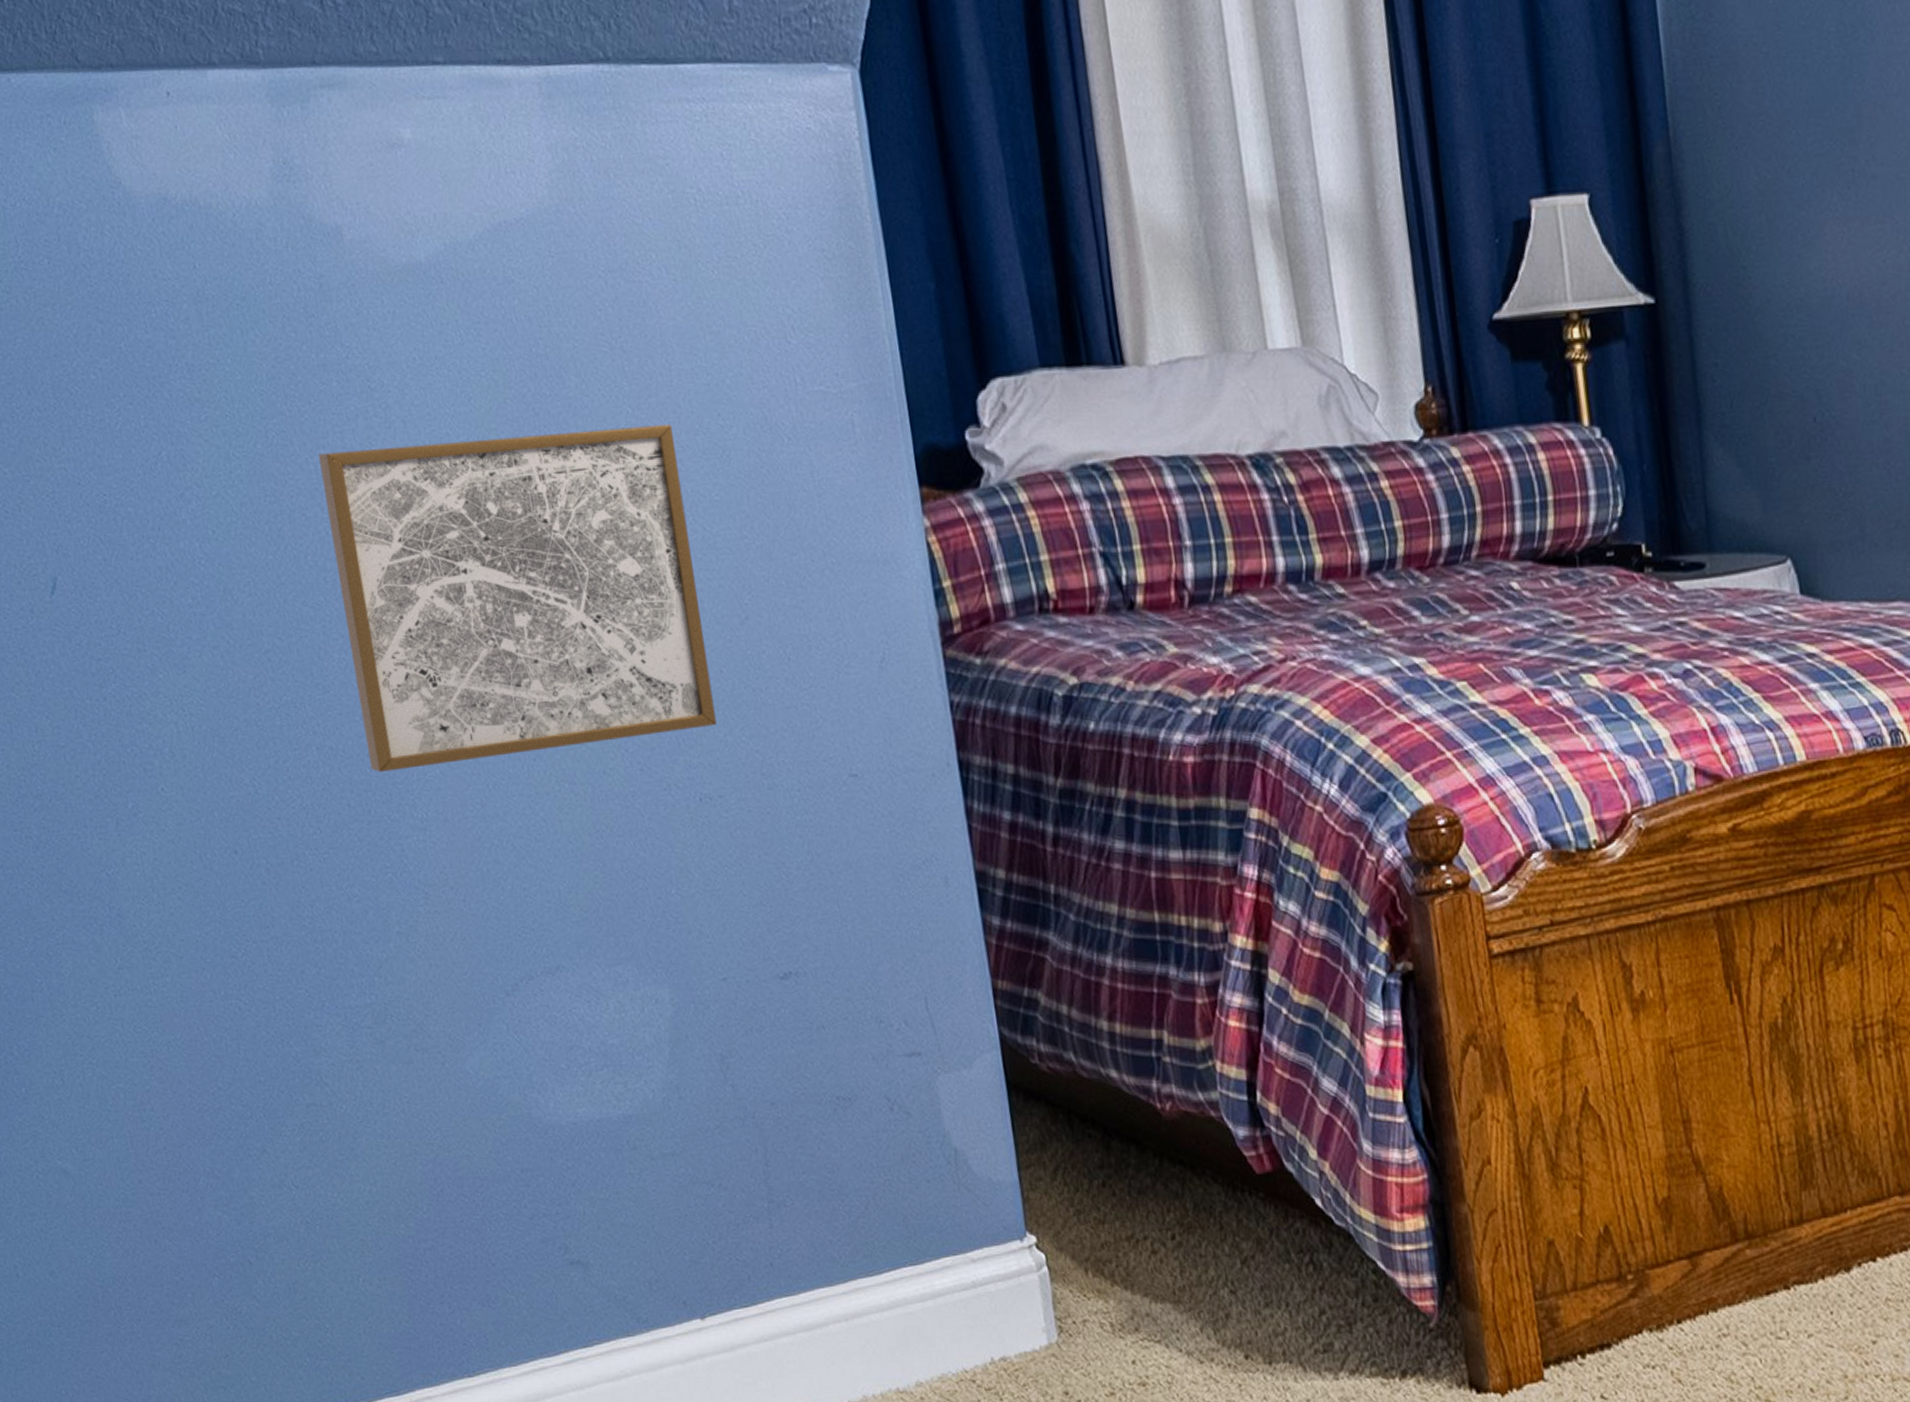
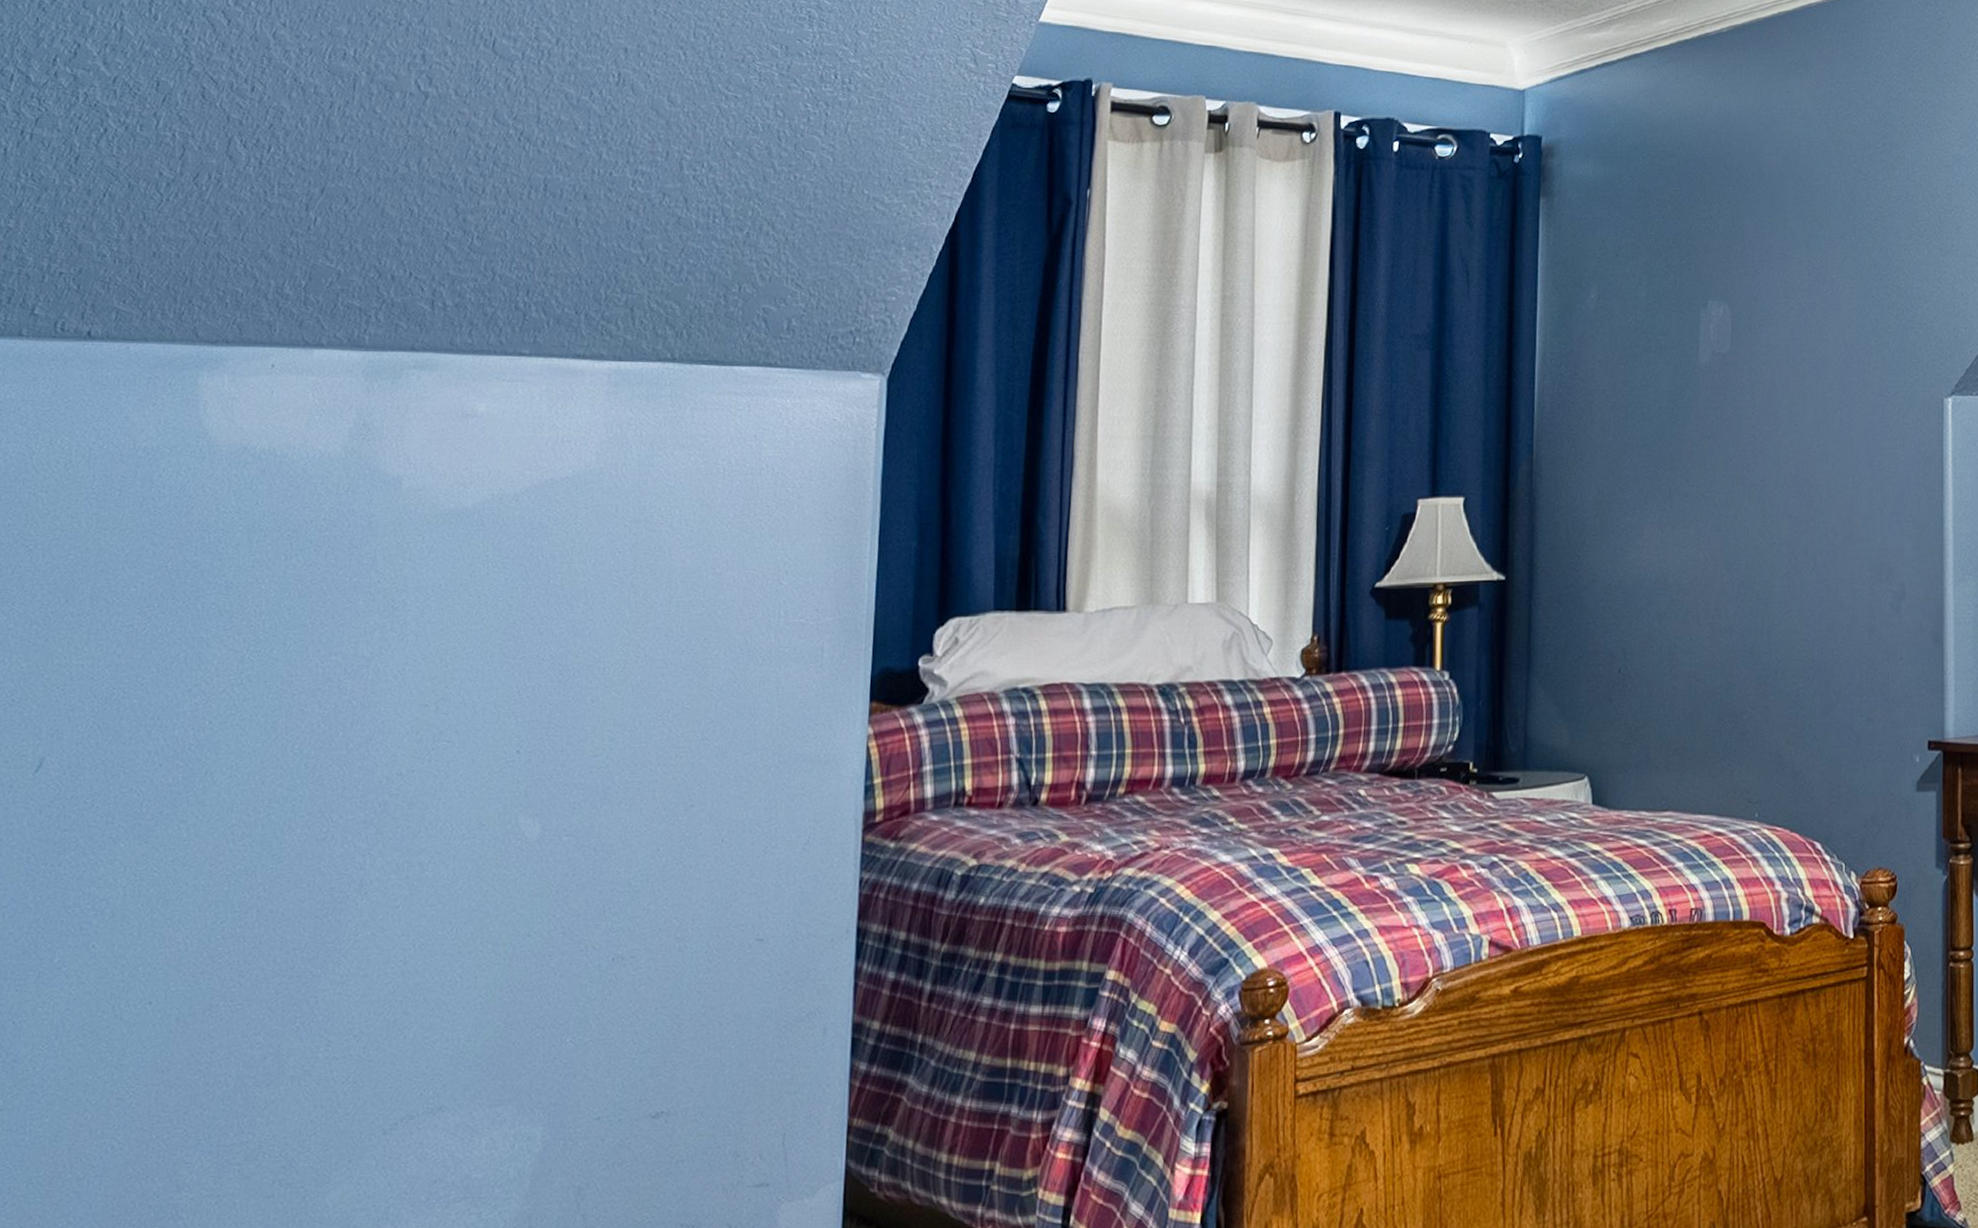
wall art: present [317,424,717,773] -> none [304,645,662,933]

